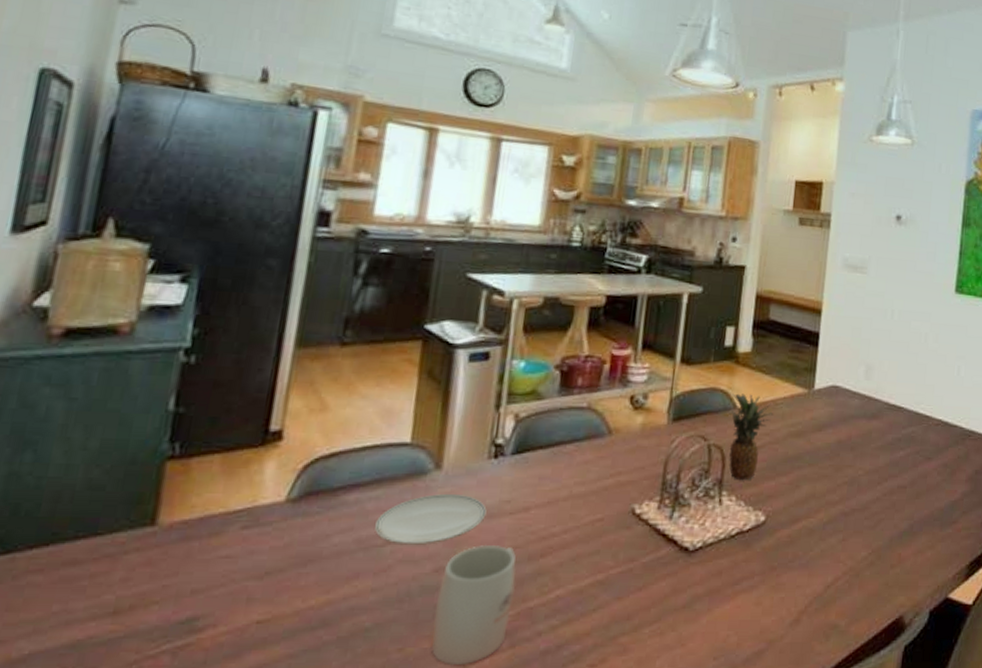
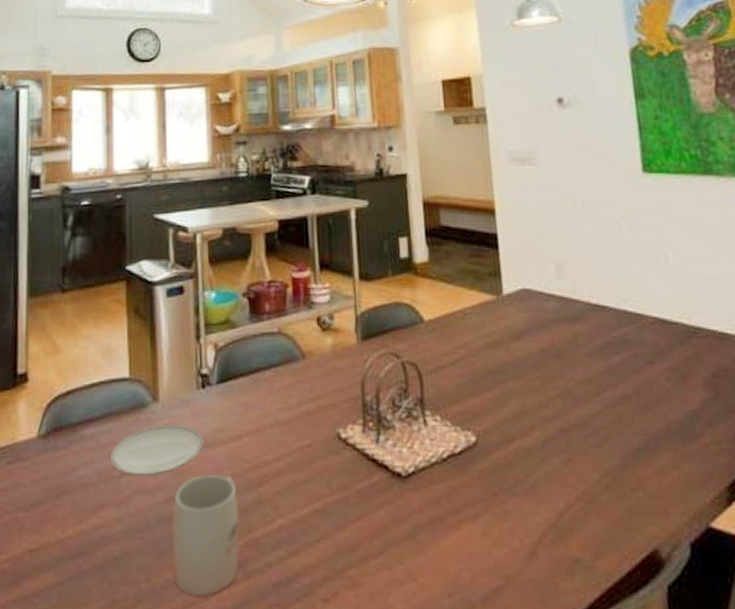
fruit: present [729,393,774,480] -> none [416,305,465,397]

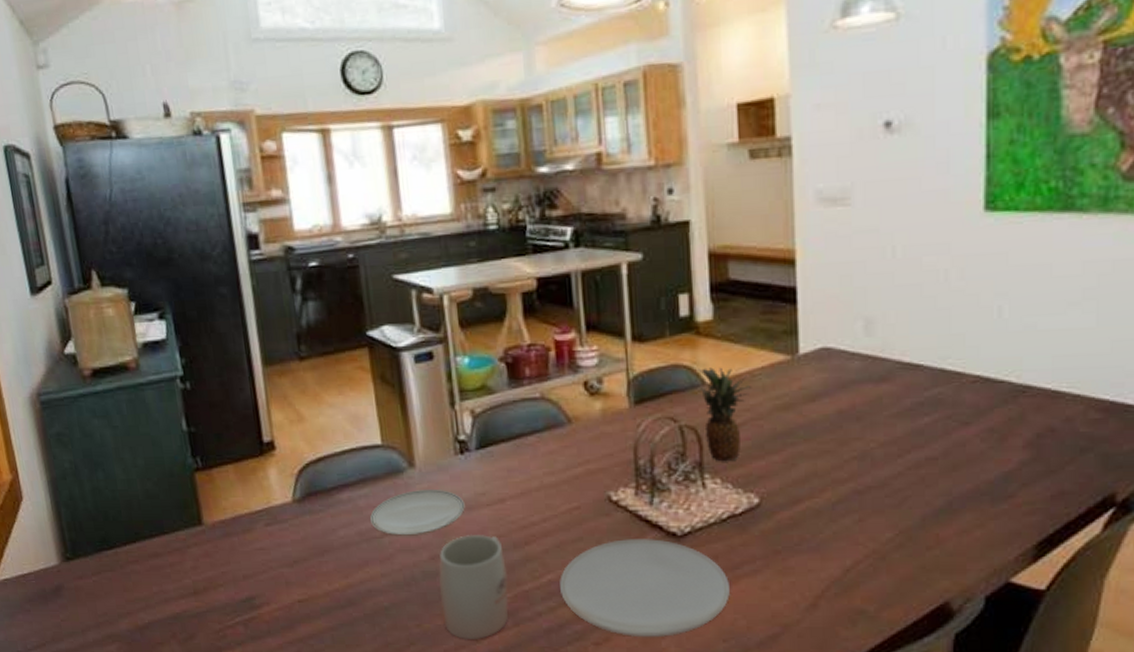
plate: none [290,479,453,593] -> present [560,539,730,638]
fruit: none [416,305,465,397] -> present [697,367,752,461]

